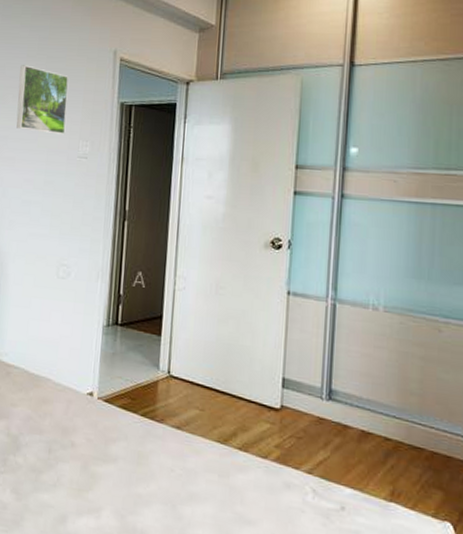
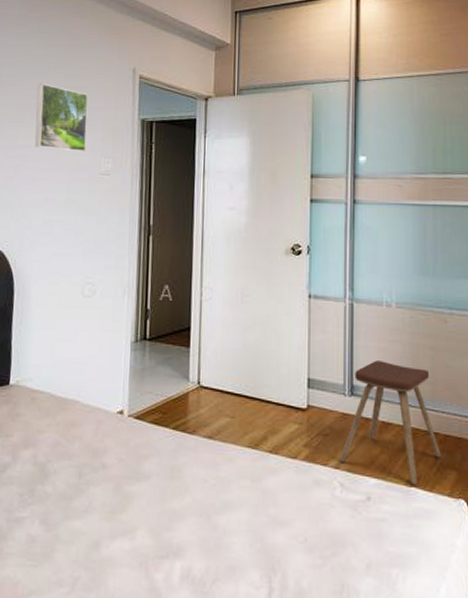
music stool: none [313,366,426,502] -> present [340,360,441,486]

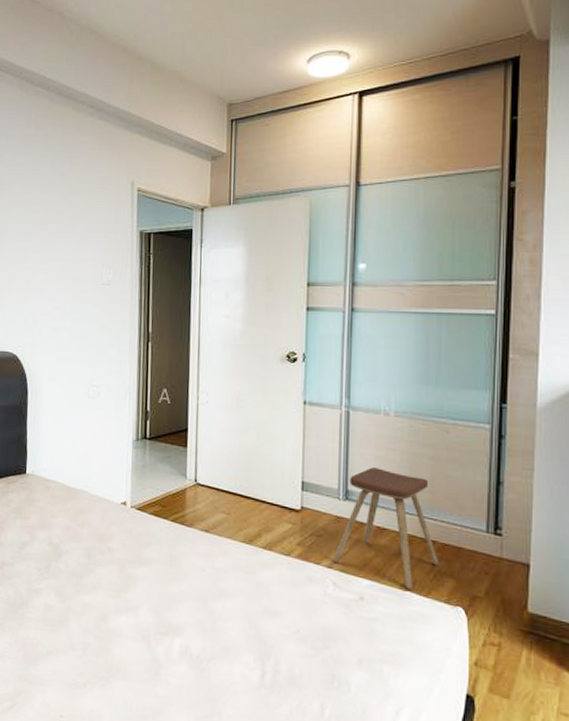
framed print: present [35,83,88,153] -> none [42,199,90,264]

